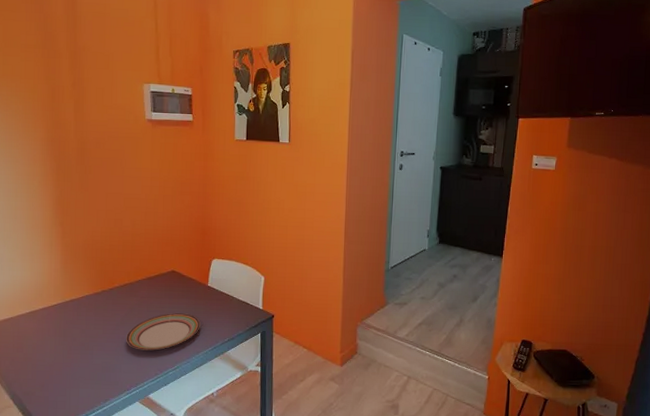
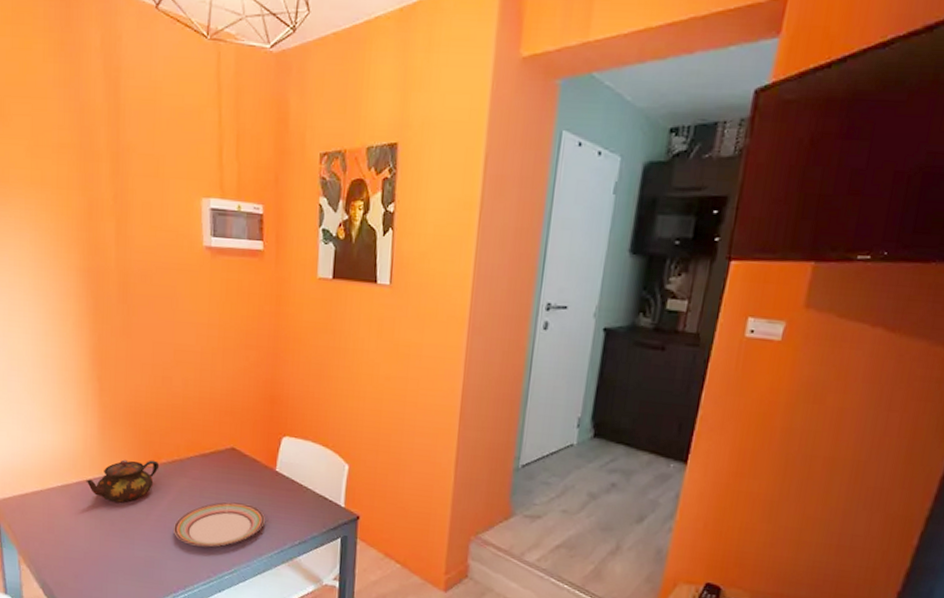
teapot: none [51,285,113,322] -> present [86,459,160,503]

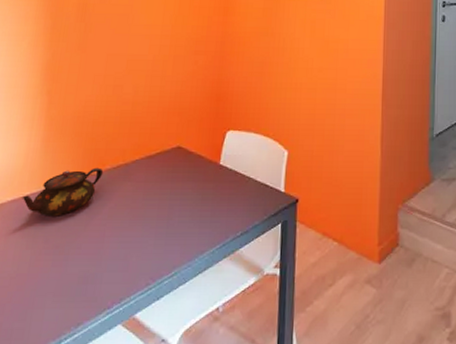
plate: present [174,501,265,547] -> none [113,201,208,252]

